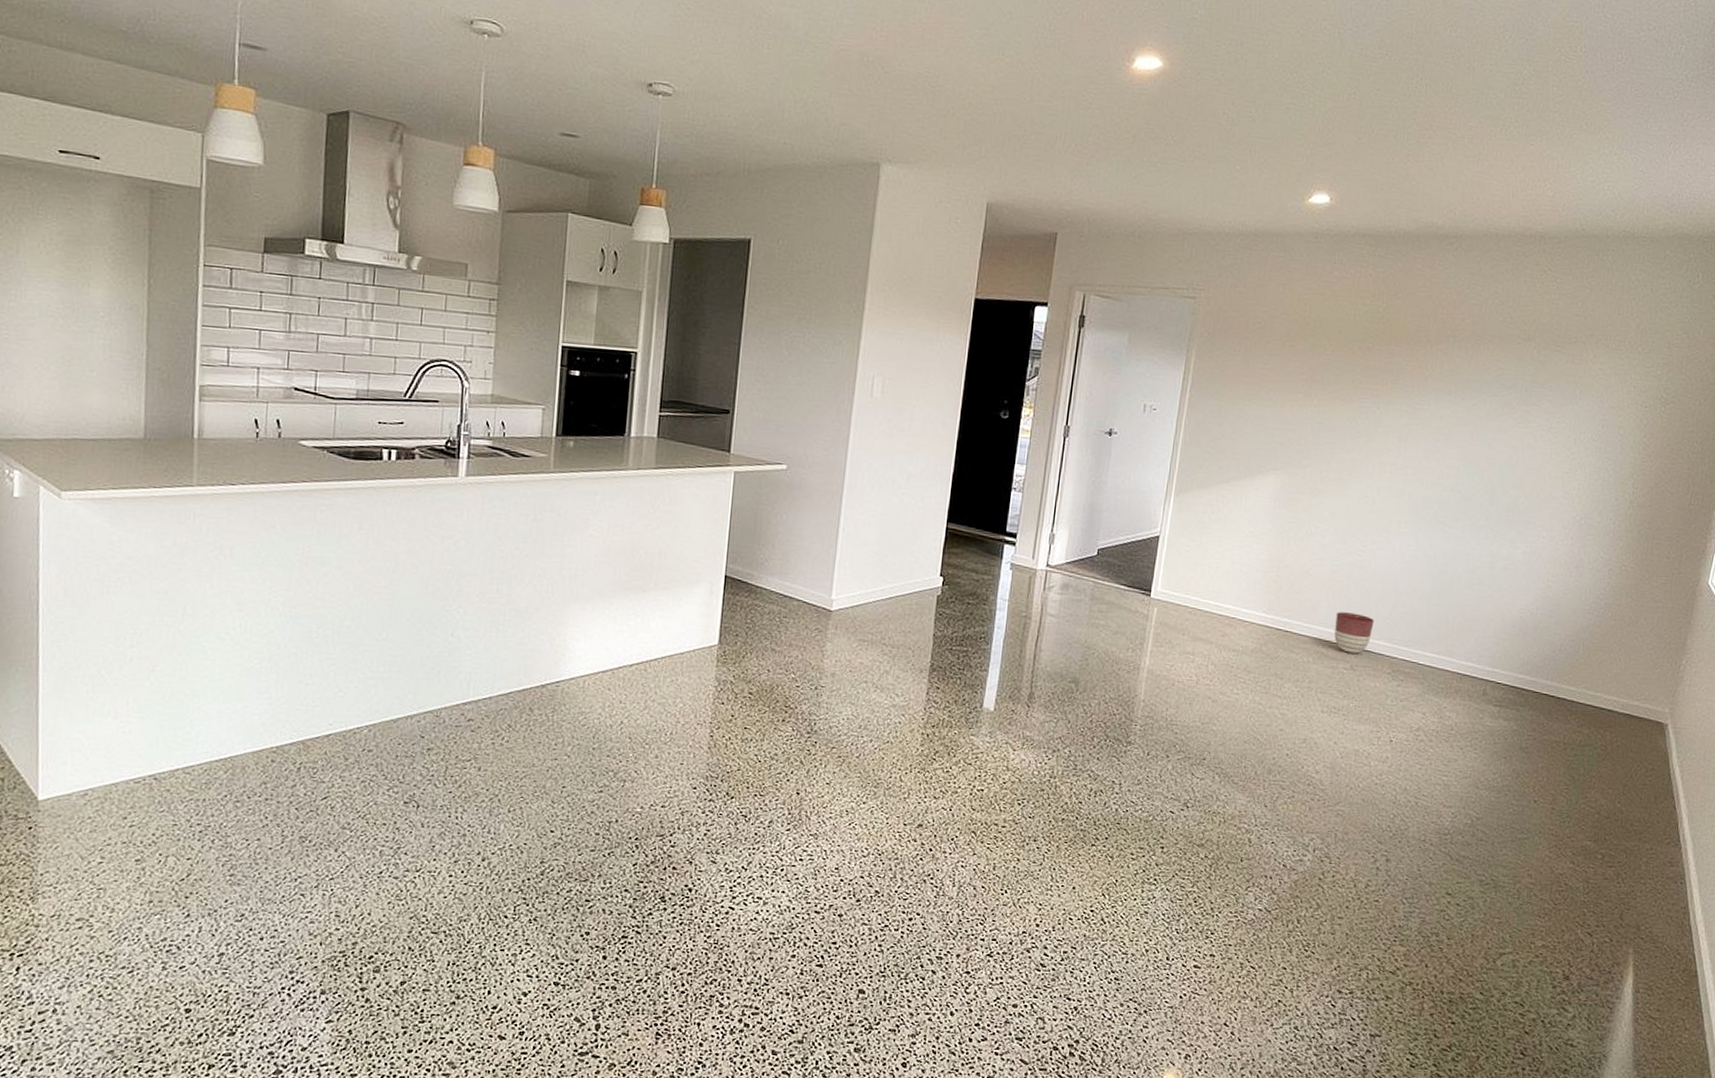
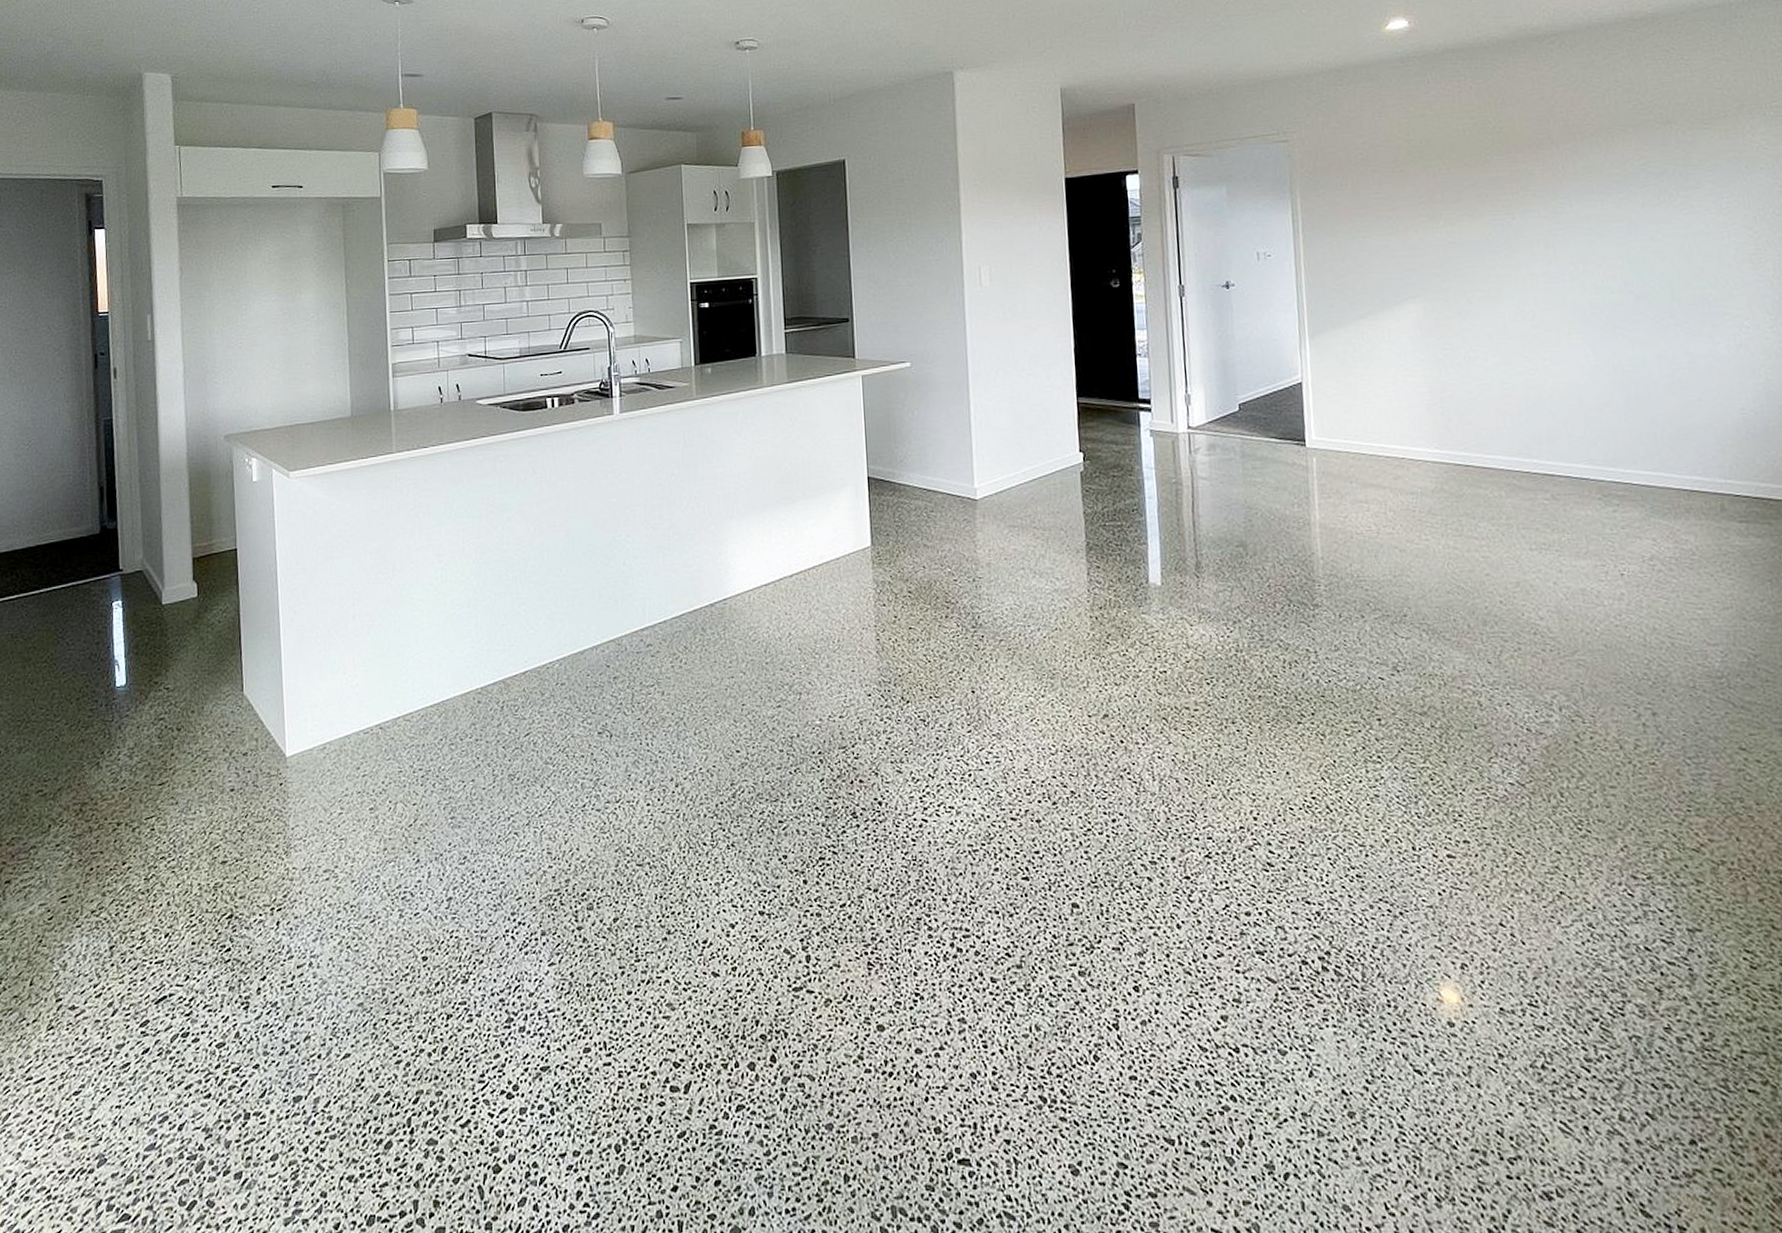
planter: present [1334,612,1374,654] -> none [1520,437,1568,481]

